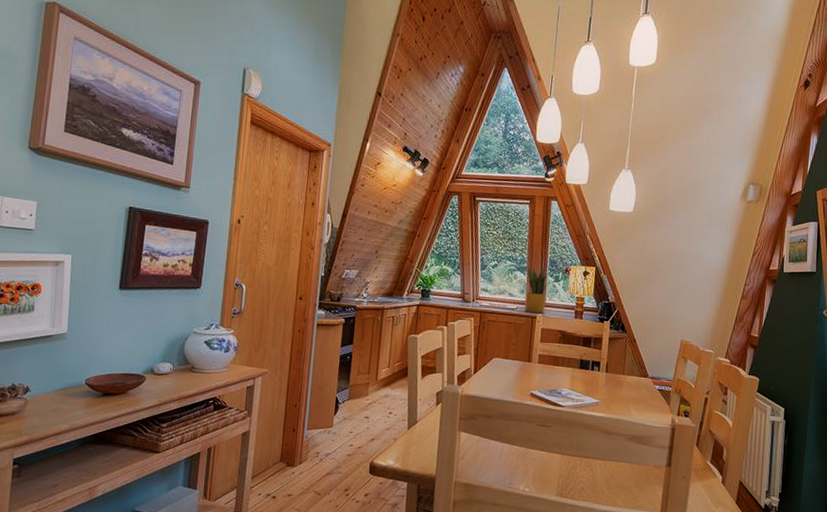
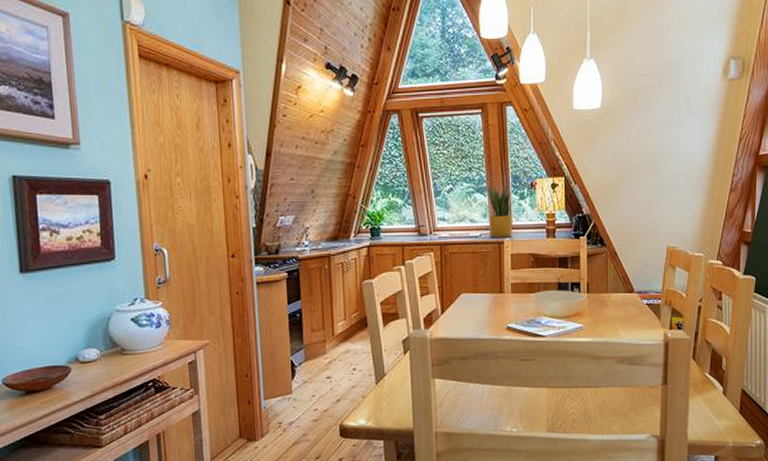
bowl: none [555,365,605,393] -> present [531,290,587,319]

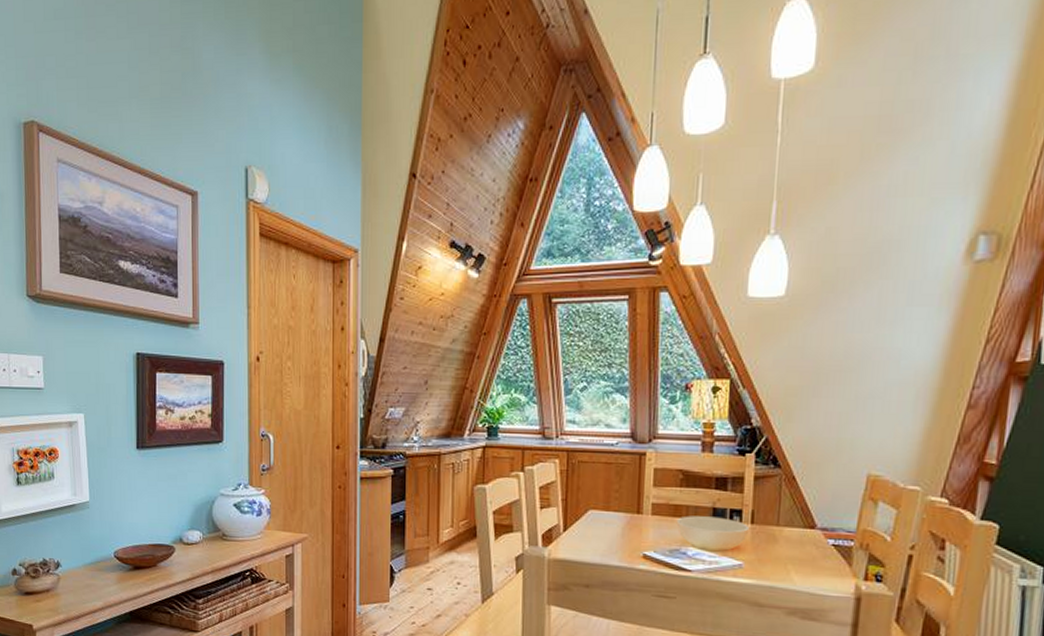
planter: present [487,184,515,238] -> none [628,384,664,449]

